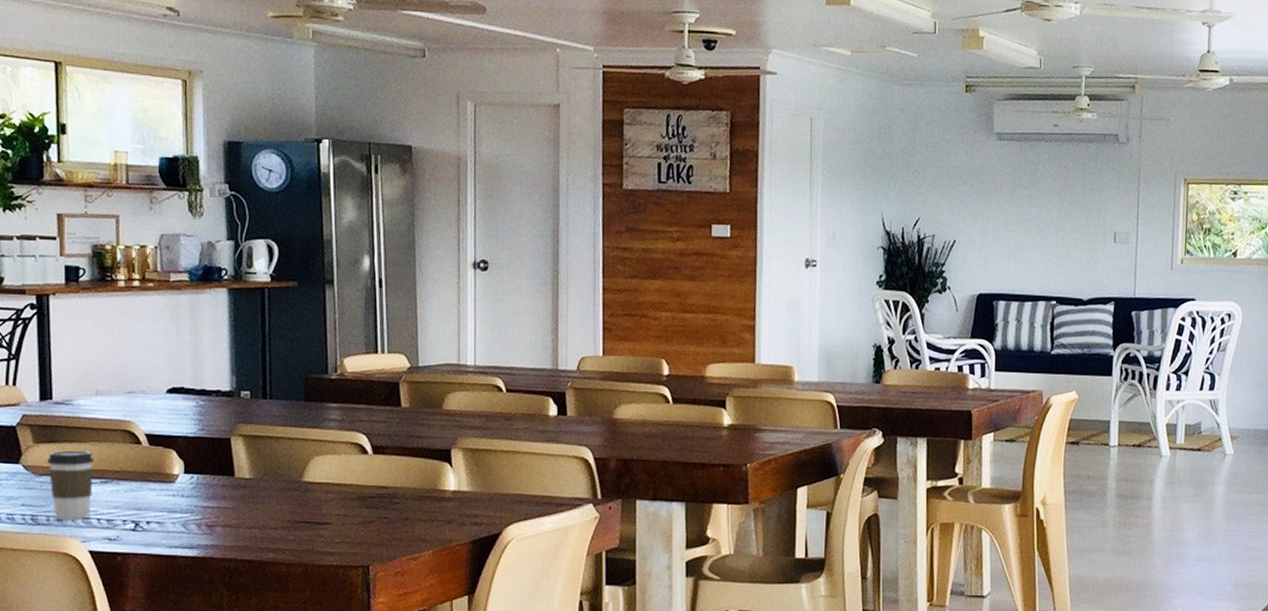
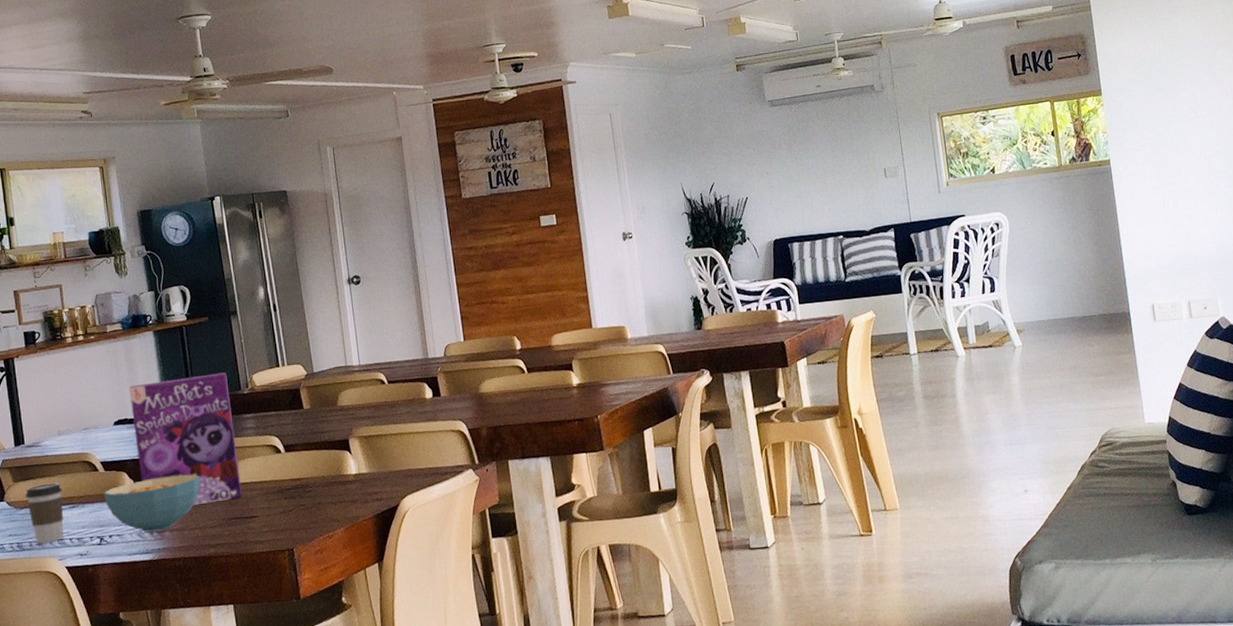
cereal bowl: none [145,462,267,524] -> present [103,474,201,533]
cereal box: none [190,349,315,501] -> present [130,372,242,505]

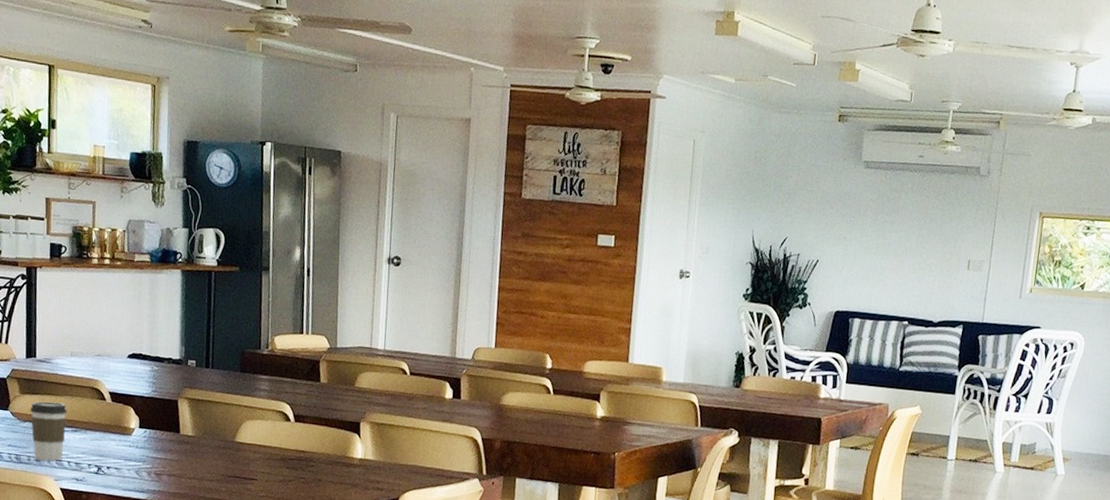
cereal bowl: present [103,474,201,533] -> none [107,419,206,473]
cereal box: present [130,372,242,505] -> none [146,321,249,458]

